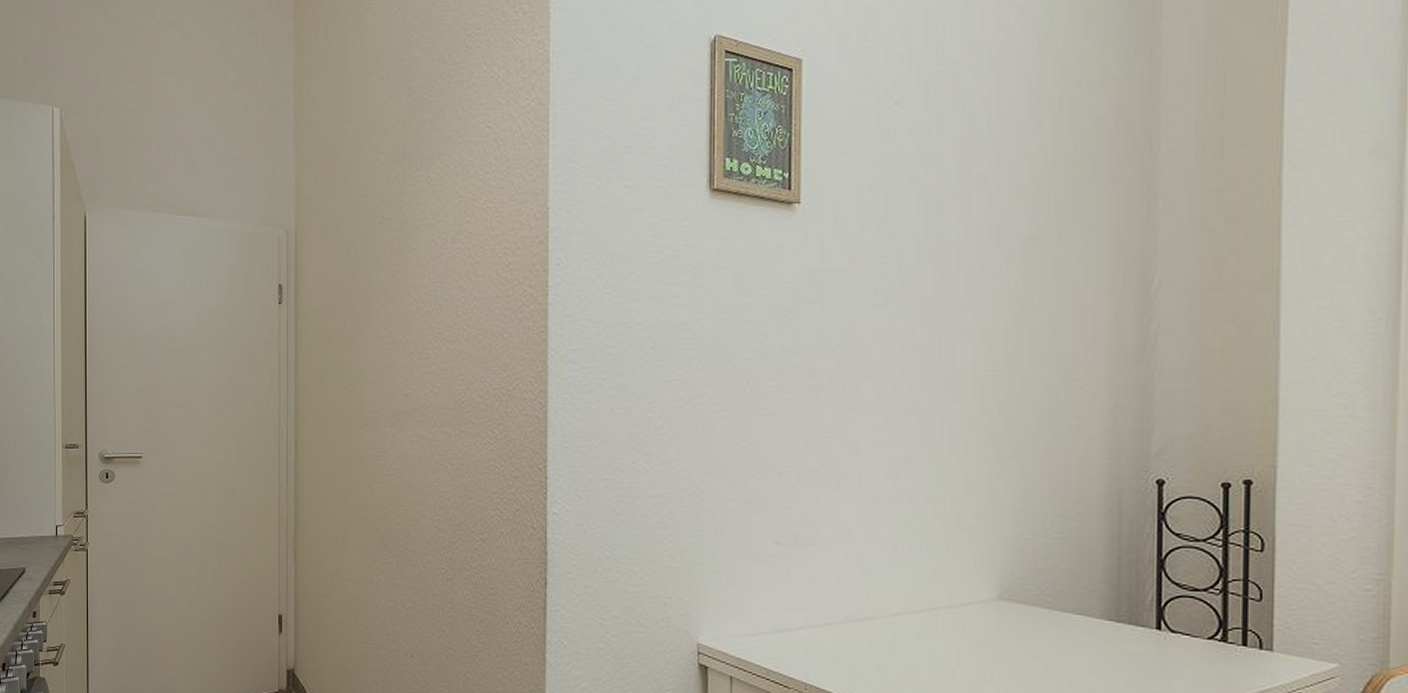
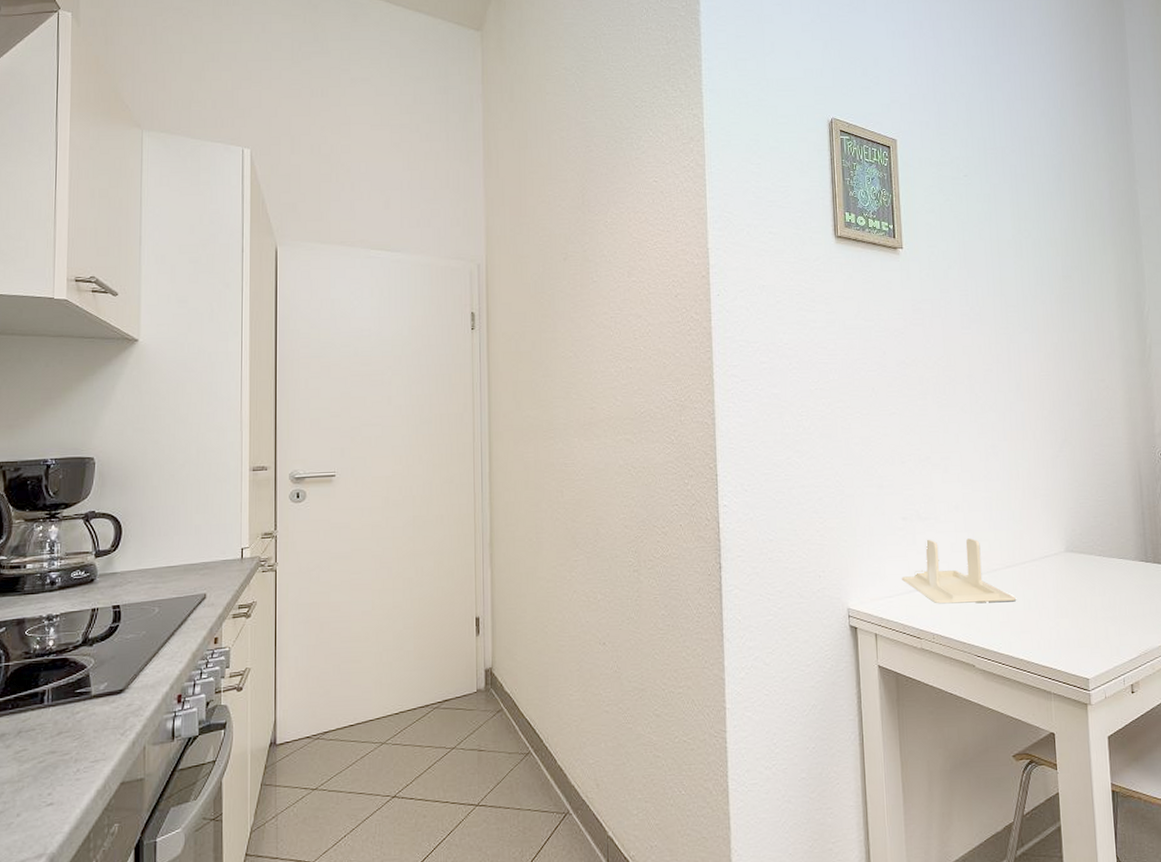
napkin holder: none [768,570,921,654] -> present [901,538,1016,604]

